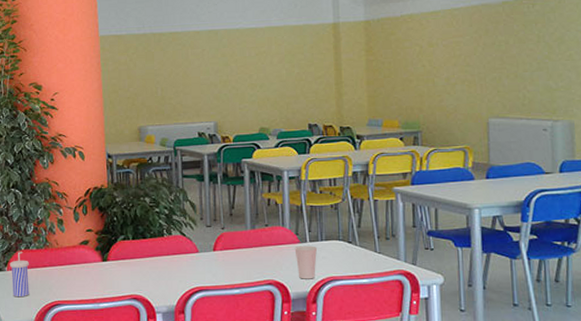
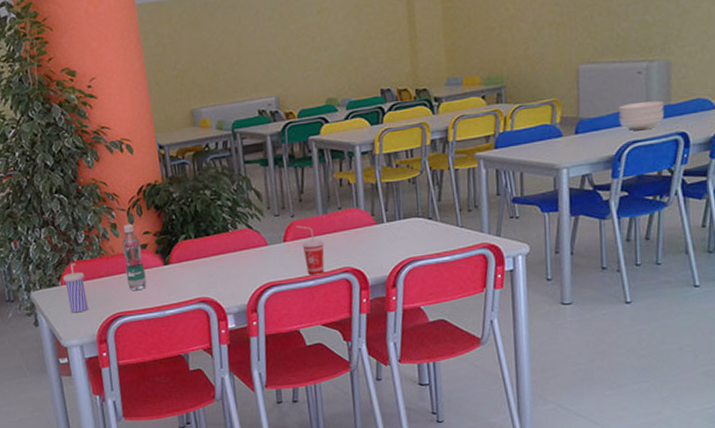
bottle: none [65,222,85,283] -> present [121,224,147,291]
beverage cup: none [225,236,251,284] -> present [295,225,325,275]
cup: present [294,245,317,279] -> none [371,226,395,263]
bowl: none [526,156,570,181] -> present [618,100,665,131]

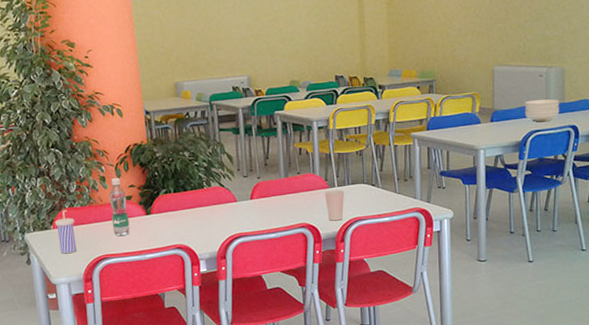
beverage cup: present [295,225,325,275] -> none [261,185,285,229]
cup: none [371,226,395,263] -> present [324,190,344,221]

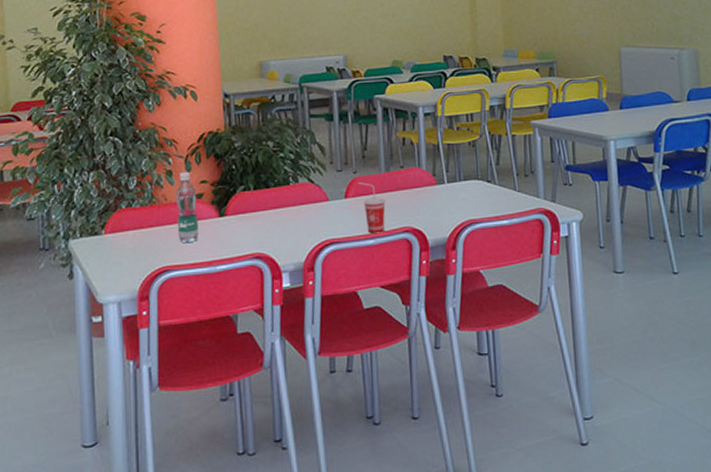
beverage cup: present [54,210,77,254] -> none [107,211,133,266]
beverage cup: none [261,185,285,229] -> present [357,181,386,234]
cup: present [324,190,344,221] -> none [432,187,456,224]
bowl: present [524,99,560,122] -> none [656,84,696,110]

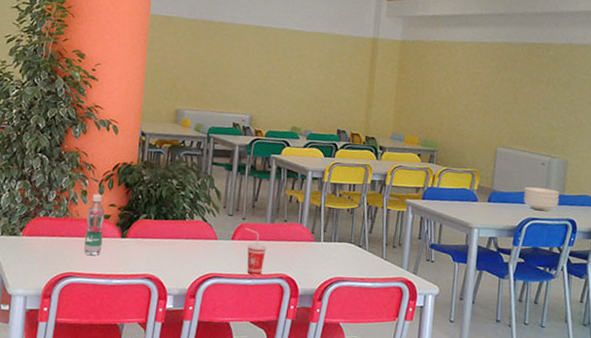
bowl: none [656,84,696,110] -> present [523,187,560,211]

